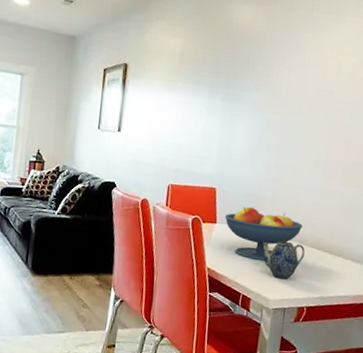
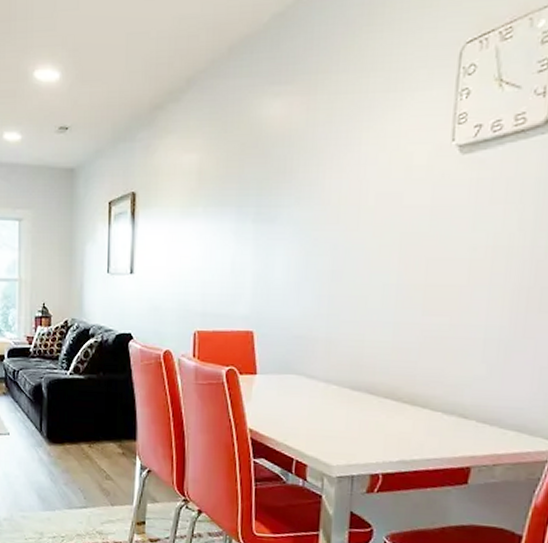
fruit bowl: present [225,206,303,260] -> none [267,351,371,417]
teapot: present [263,240,305,279] -> none [318,390,375,440]

